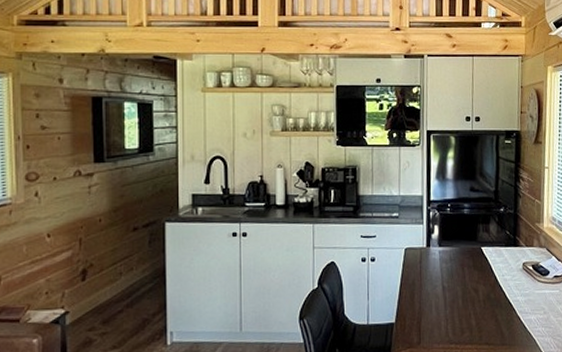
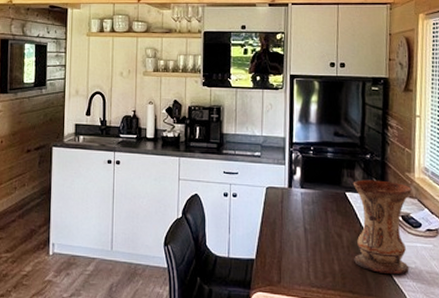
vase: none [488,232,541,323] -> present [353,179,412,275]

